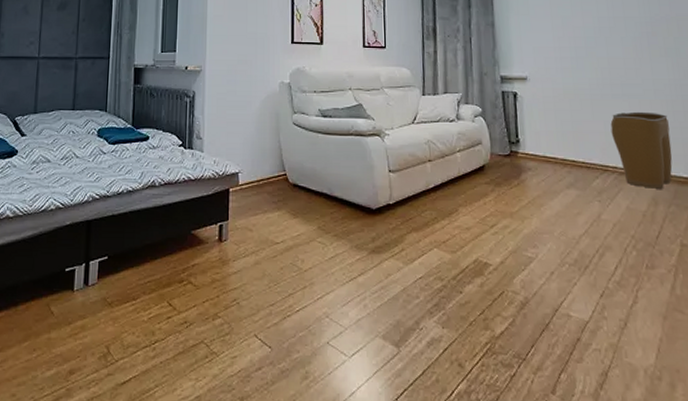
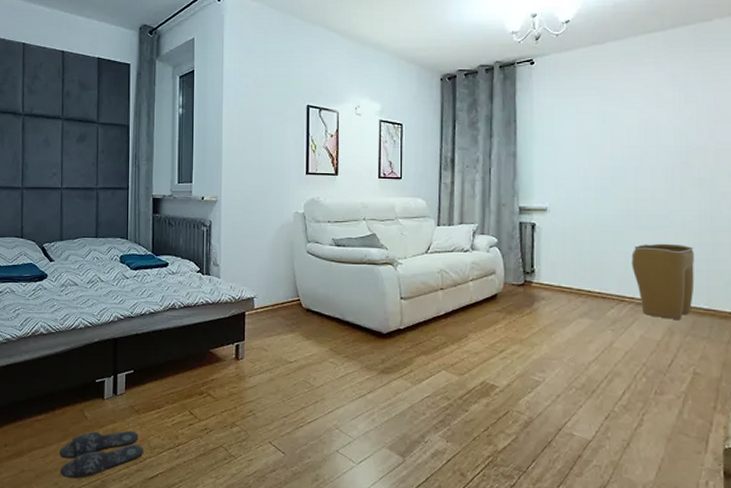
slippers: none [19,327,115,387] -> present [59,430,143,478]

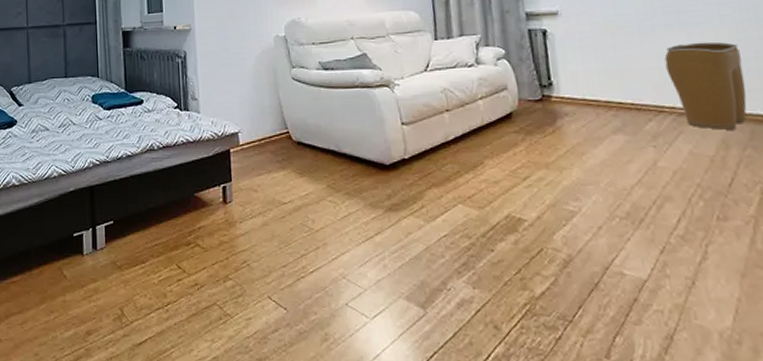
slippers: present [59,430,143,478] -> none [38,289,129,347]

